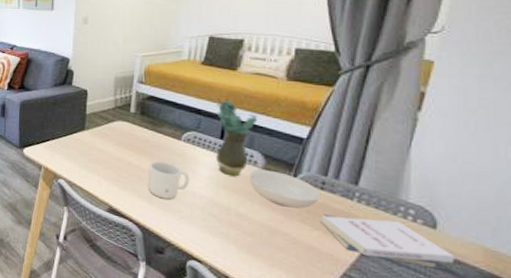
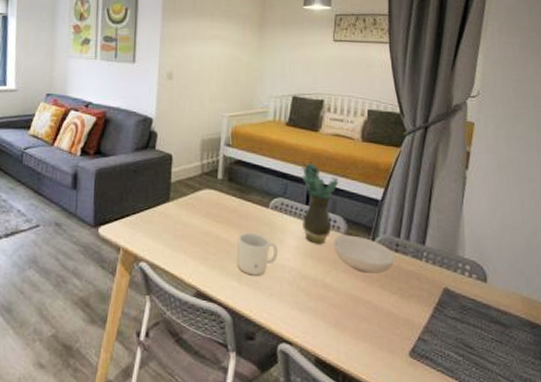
books: present [320,214,457,267] -> none [397,277,503,321]

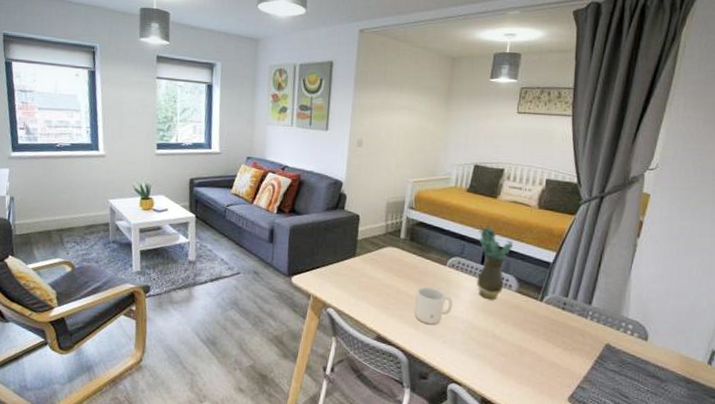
bowl: present [333,235,396,274] -> none [504,292,563,328]

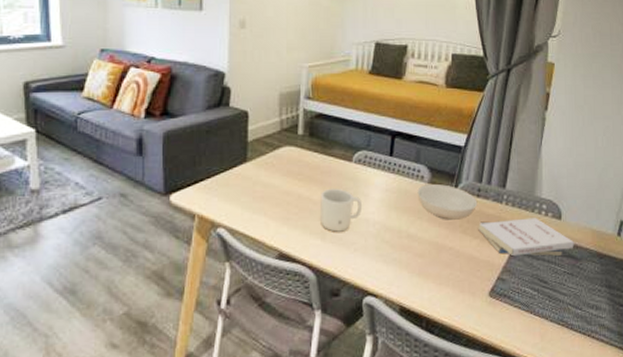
vase: present [477,225,514,300] -> none [385,111,423,195]
bowl: none [504,292,563,328] -> present [417,183,478,220]
books: none [561,332,661,374] -> present [478,218,575,256]

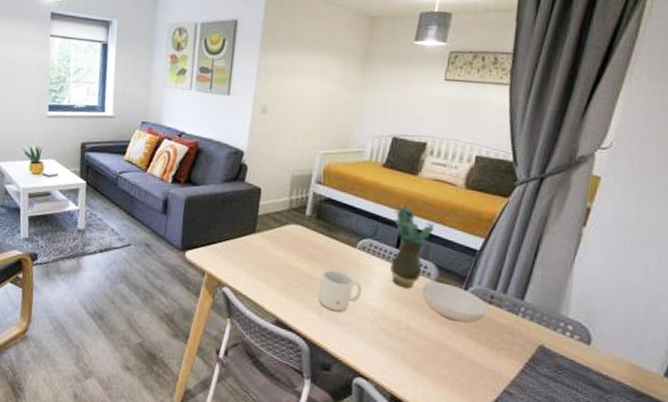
vase: none [385,111,423,195] -> present [390,204,435,289]
books: present [478,218,575,256] -> none [486,329,606,383]

